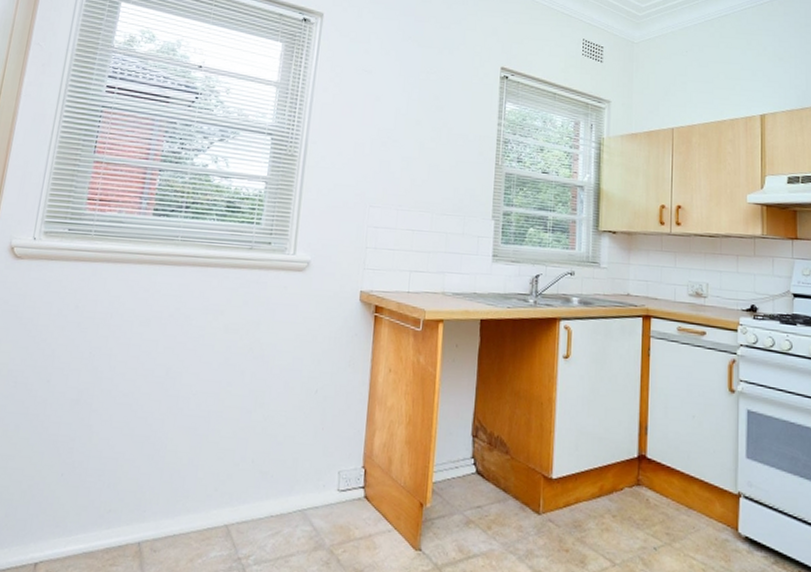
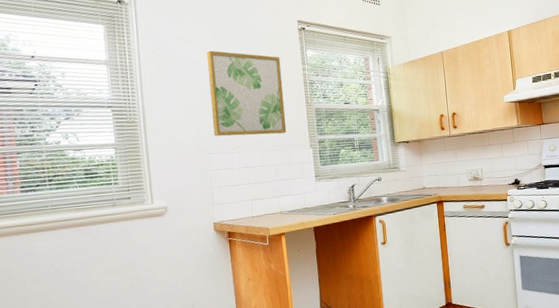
wall art: none [380,87,474,197] -> present [206,50,287,136]

